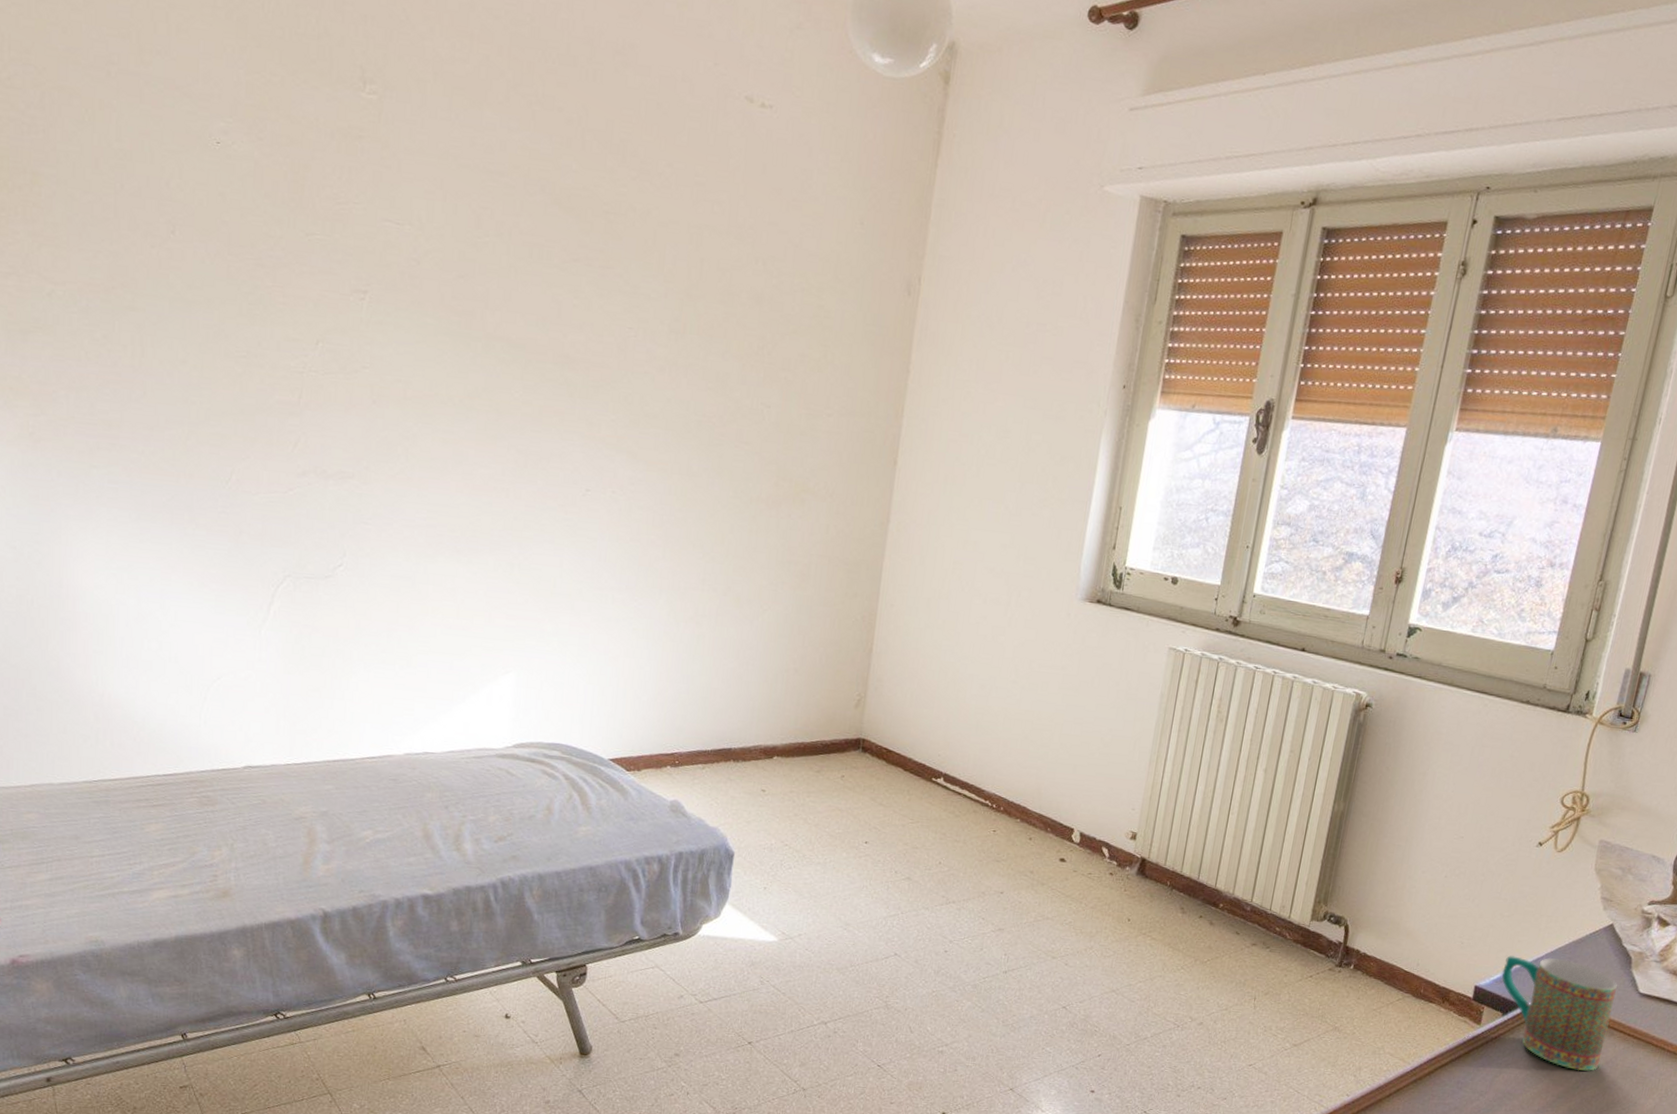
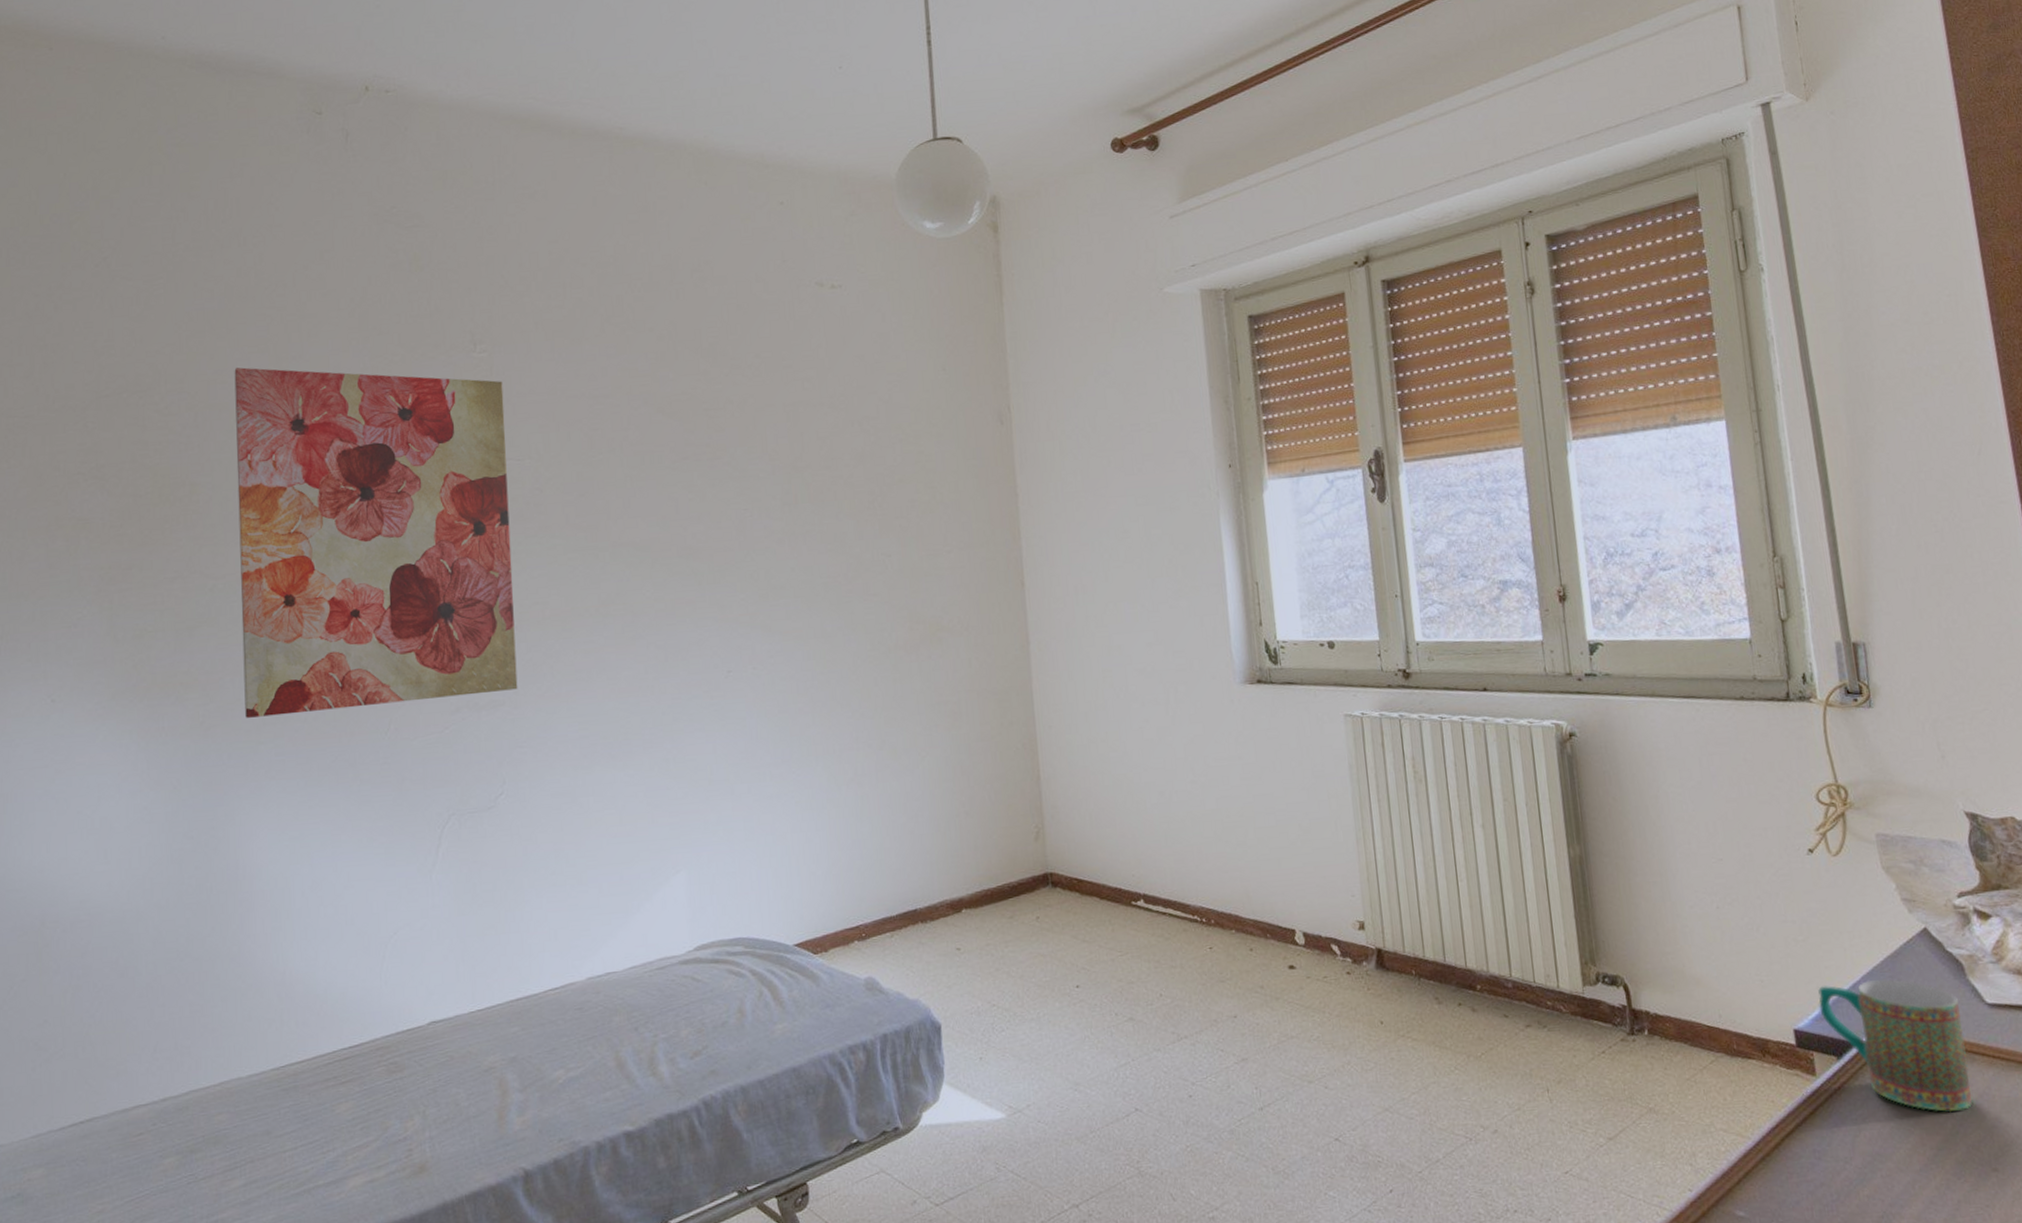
wall art: none [79,49,391,465] -> present [234,367,518,718]

